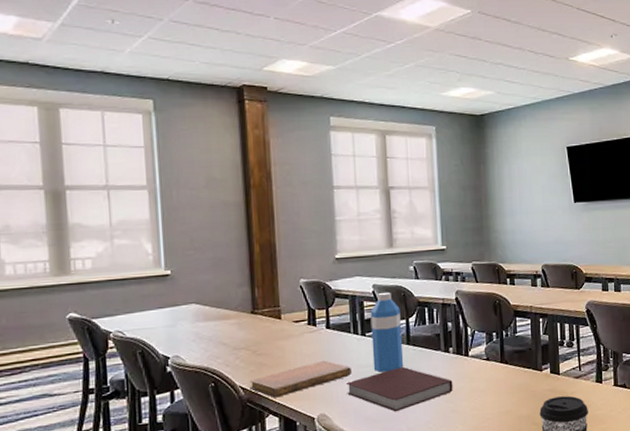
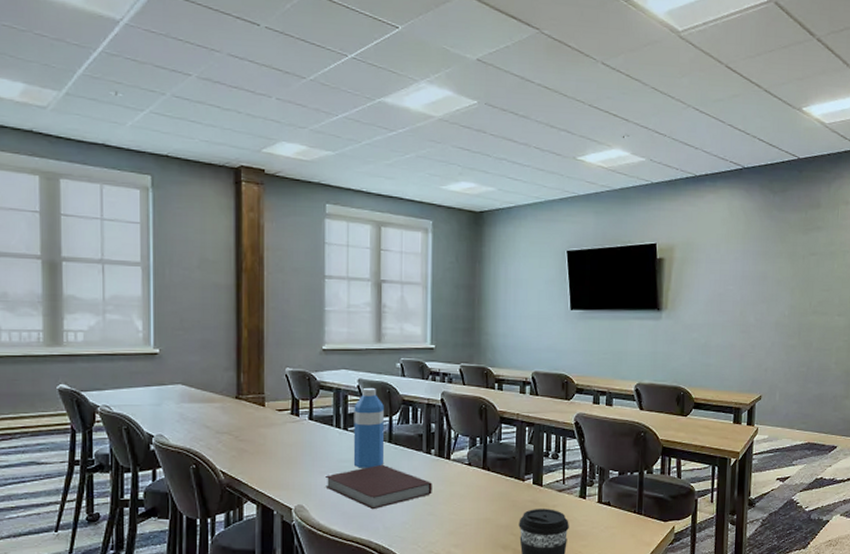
notebook: present [249,360,351,398] -> none [230,451,331,485]

